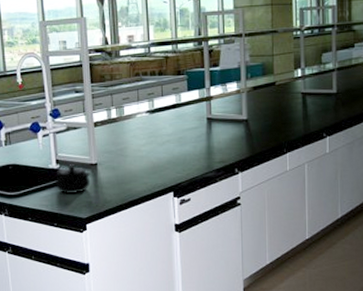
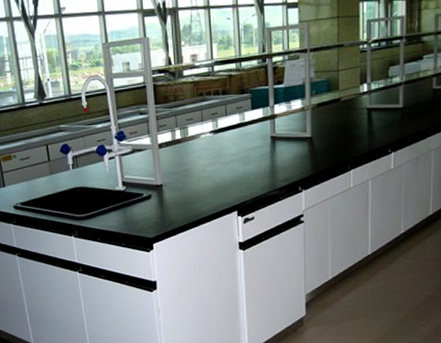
teapot: present [55,164,91,195] -> none [122,186,157,216]

